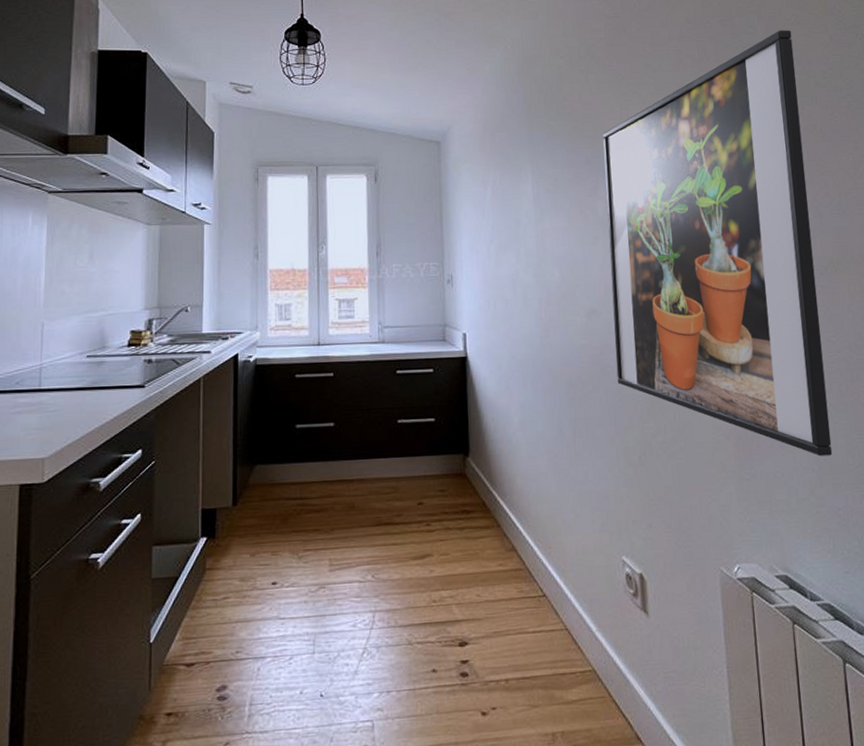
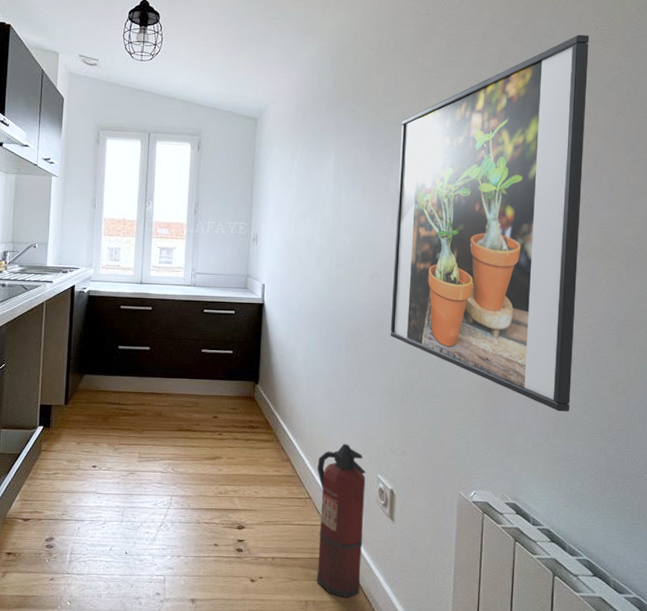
fire extinguisher: none [549,521,618,724] -> present [316,443,366,599]

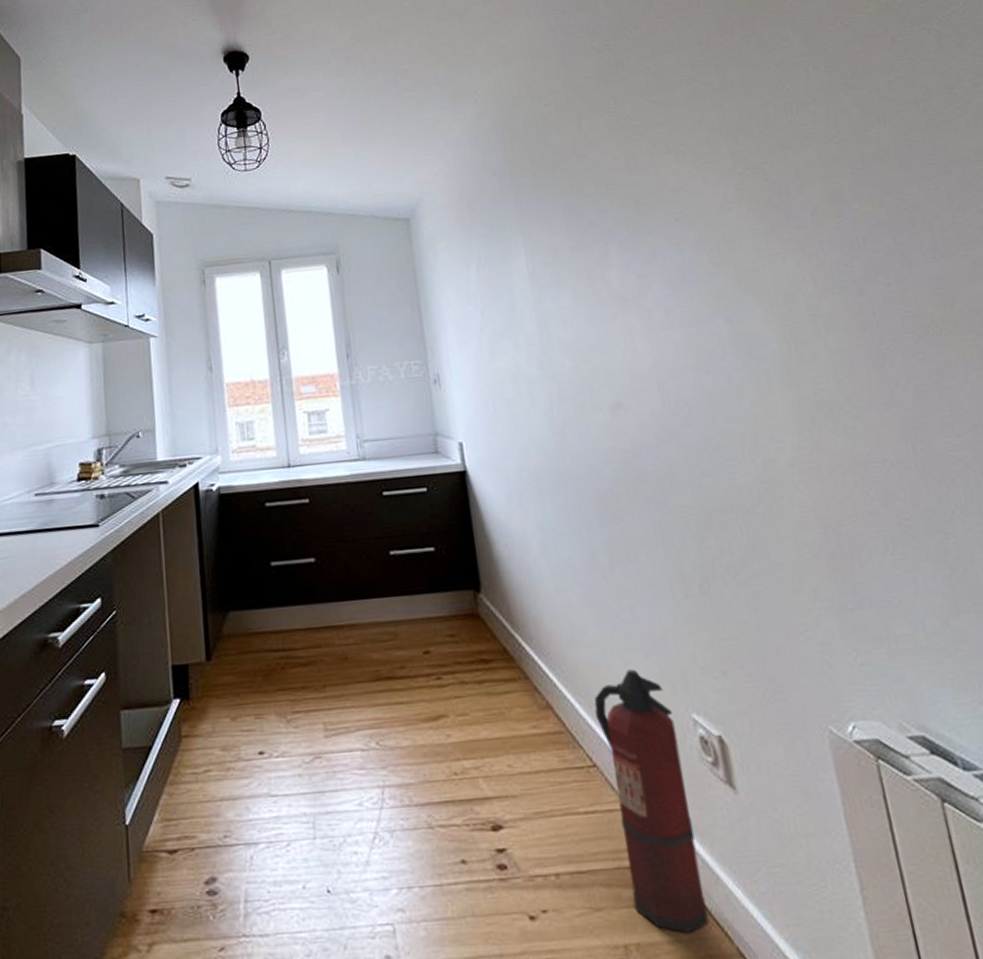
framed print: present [390,34,589,412] -> none [607,36,969,576]

